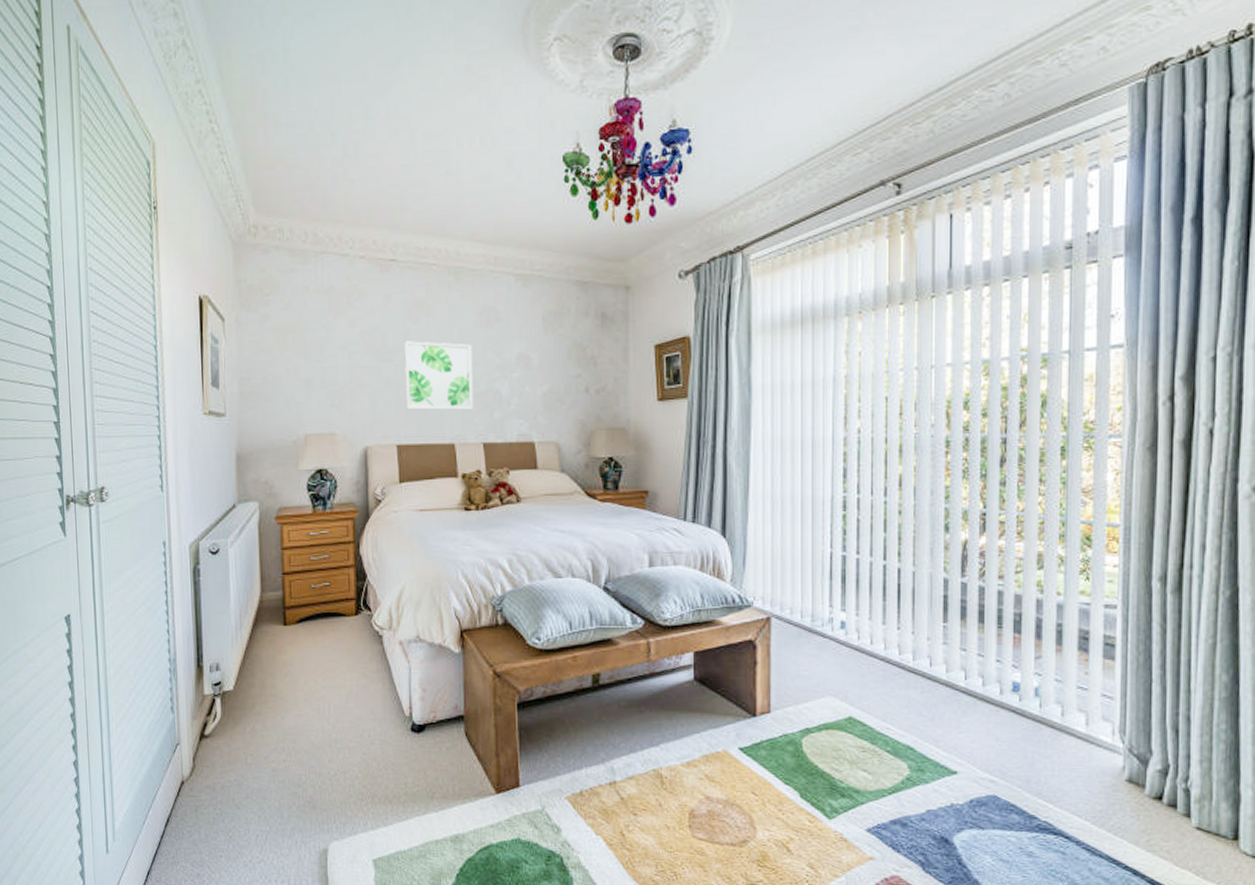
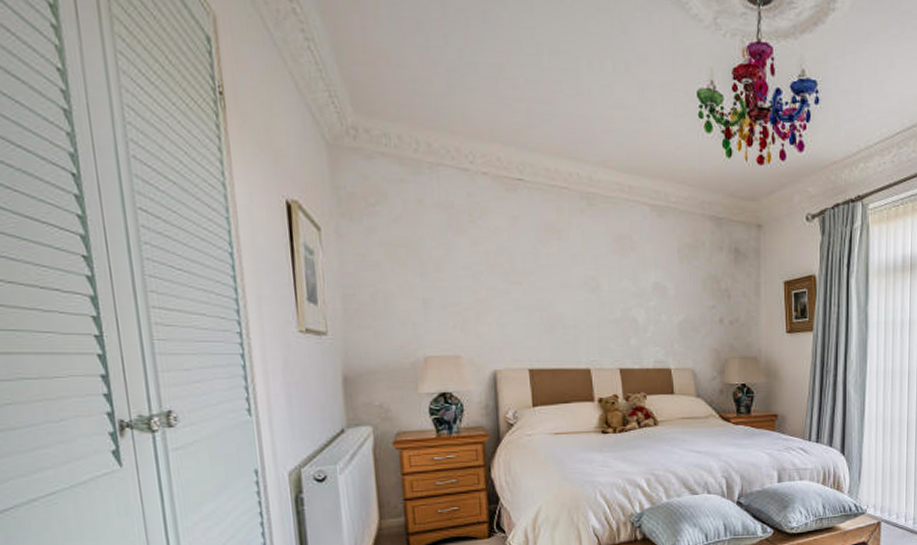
wall art: present [404,341,474,410] -> none [534,264,610,336]

